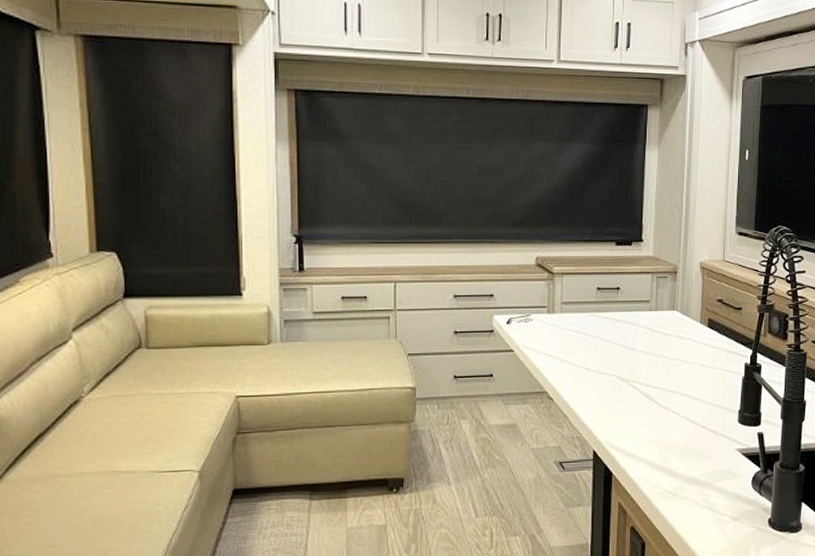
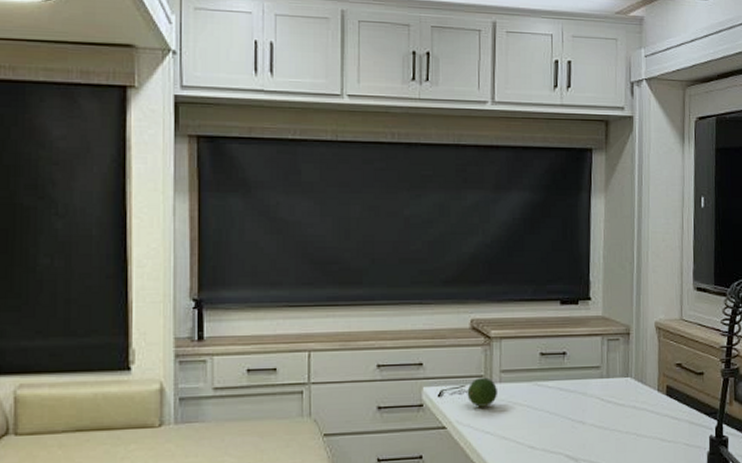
fruit: none [532,308,560,334] -> present [467,377,498,407]

